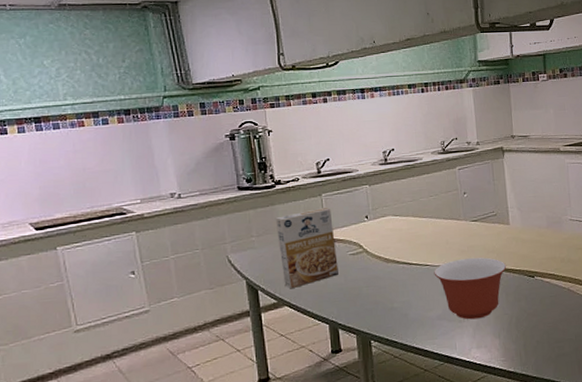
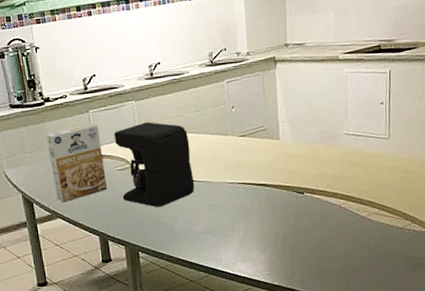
coffee maker: none [347,206,429,293] -> present [114,122,195,208]
mixing bowl: present [434,257,507,320] -> none [200,173,275,235]

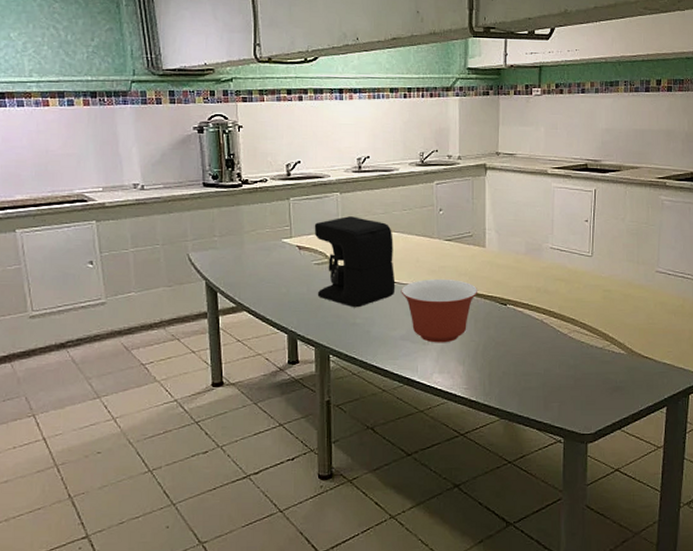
cereal box: present [45,123,107,203] -> none [239,211,301,294]
mixing bowl: none [200,173,275,235] -> present [401,278,479,343]

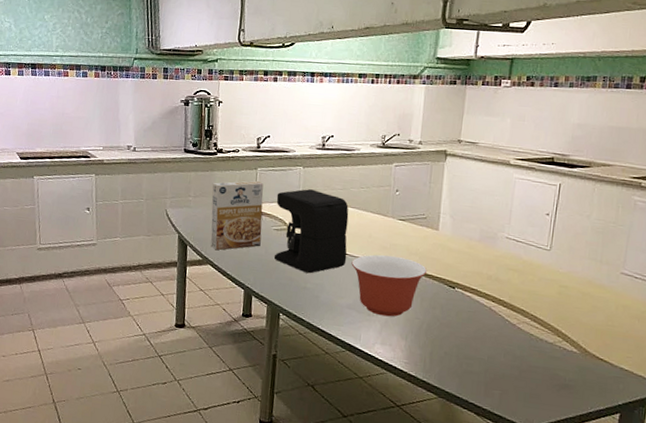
cereal box: none [239,211,301,294] -> present [210,180,264,251]

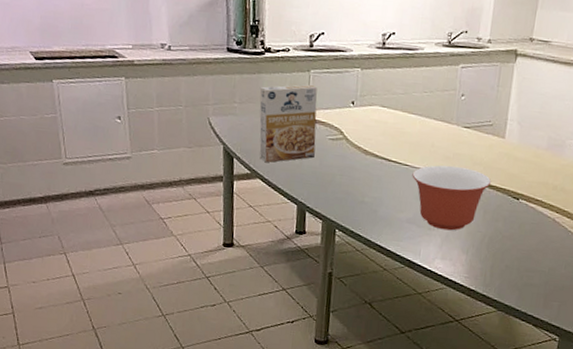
coffee maker: present [274,189,349,274] -> none [330,93,411,187]

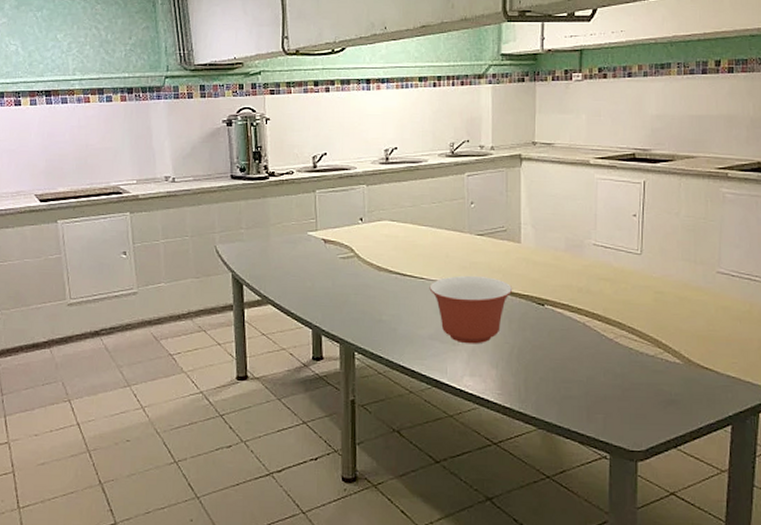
cereal box: present [259,84,317,163] -> none [265,204,327,288]

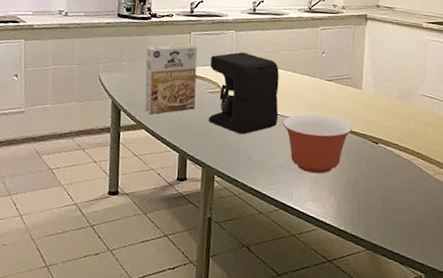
cereal box: none [265,204,327,288] -> present [145,44,197,115]
coffee maker: none [340,209,424,304] -> present [209,52,280,135]

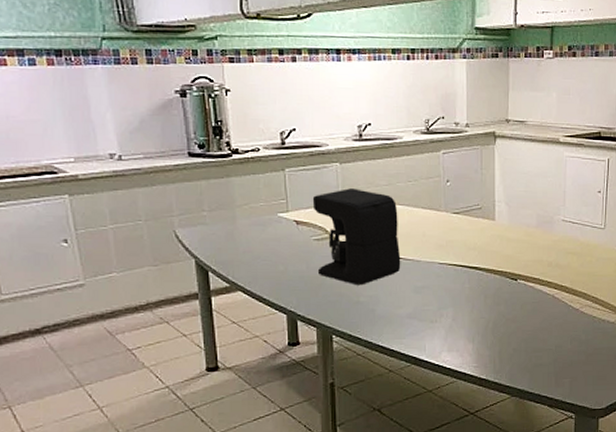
cereal box: present [145,44,197,115] -> none [230,183,300,273]
mixing bowl: present [282,114,353,174] -> none [407,253,488,321]

